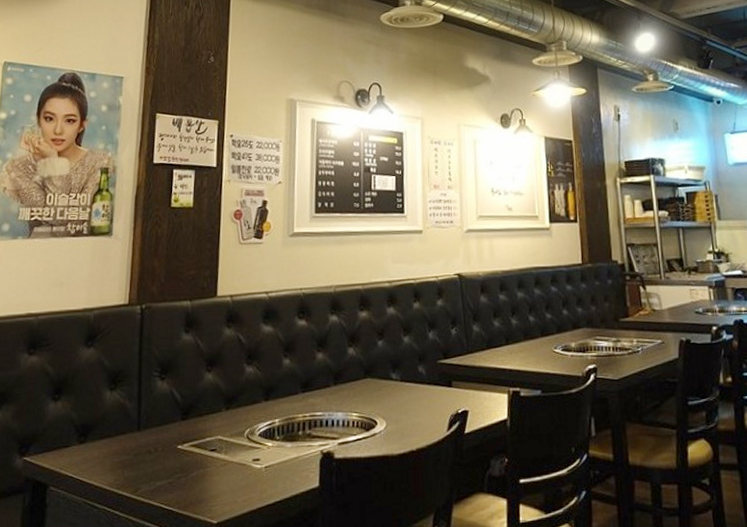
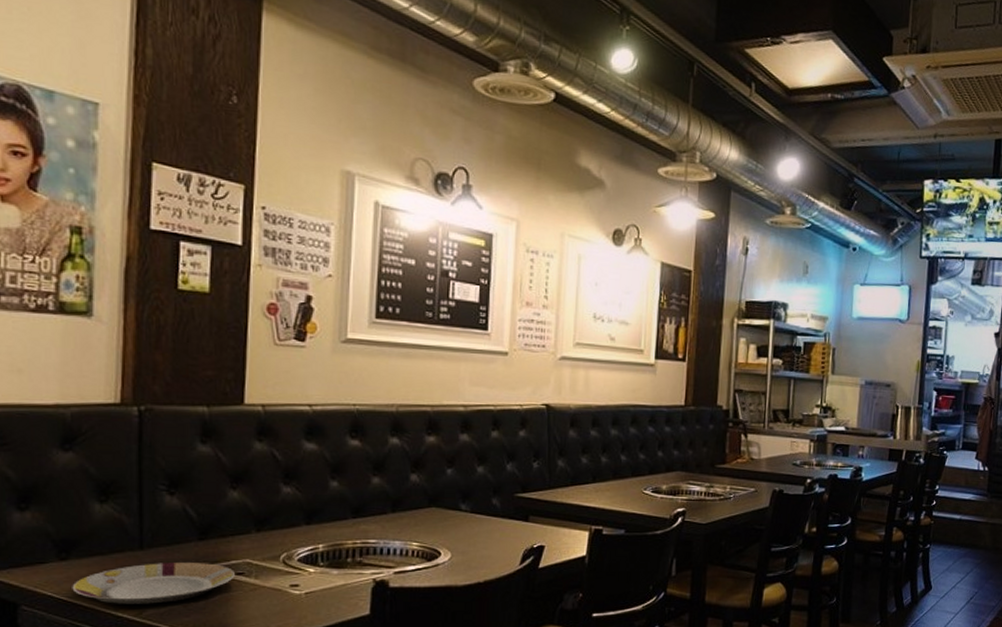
plate: none [87,441,209,483] -> present [72,563,235,604]

